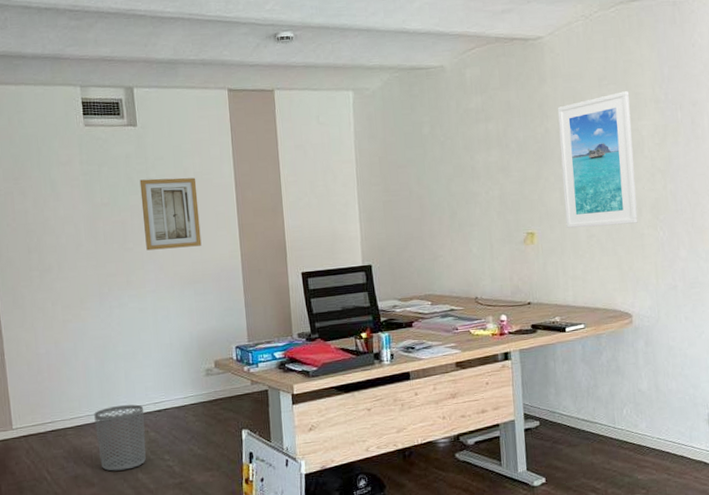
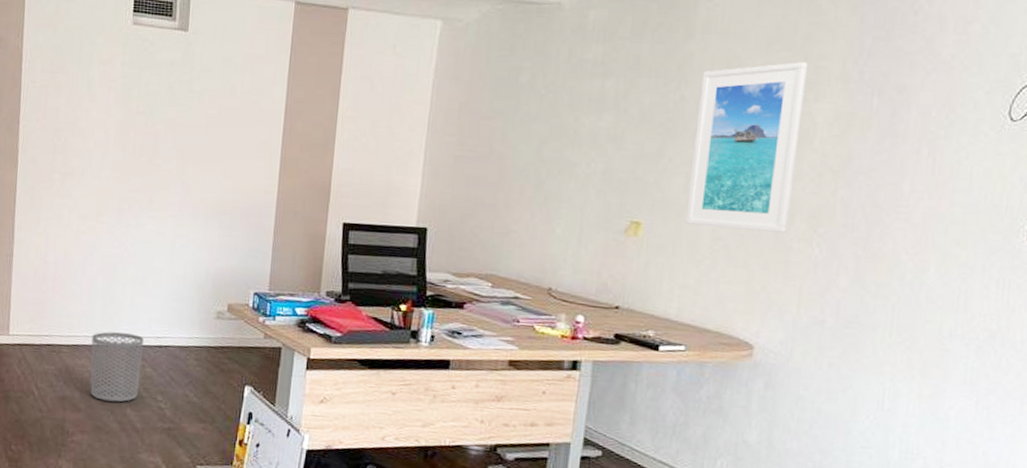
wall art: present [139,177,202,251] -> none [175,91,243,175]

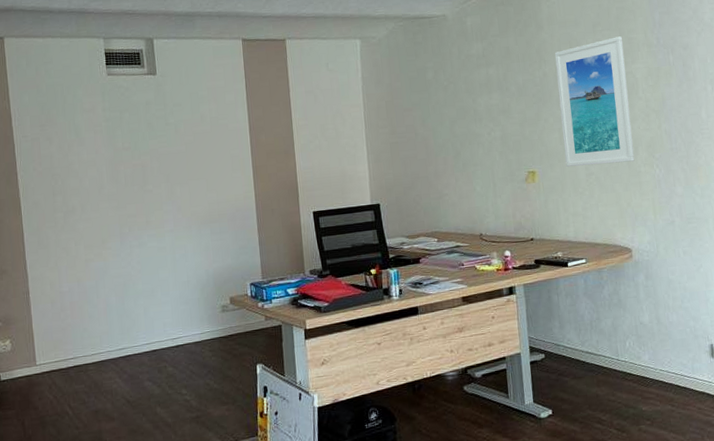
waste bin: present [90,331,144,402] -> none [114,340,164,406]

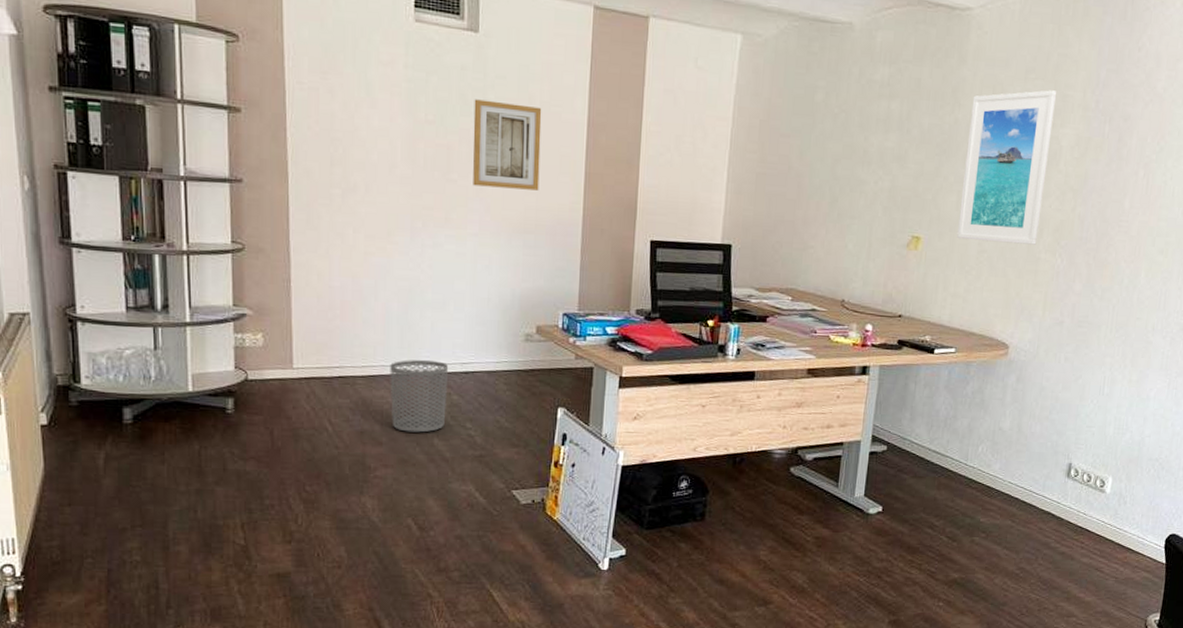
waste bin: none [114,340,164,406] -> present [390,360,449,433]
wall art: none [159,122,218,192] -> present [473,99,542,191]

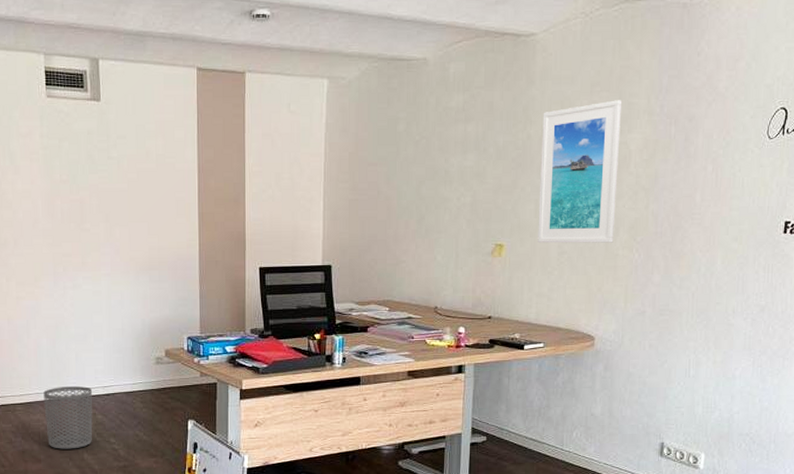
wall art: present [473,99,542,191] -> none [100,158,160,233]

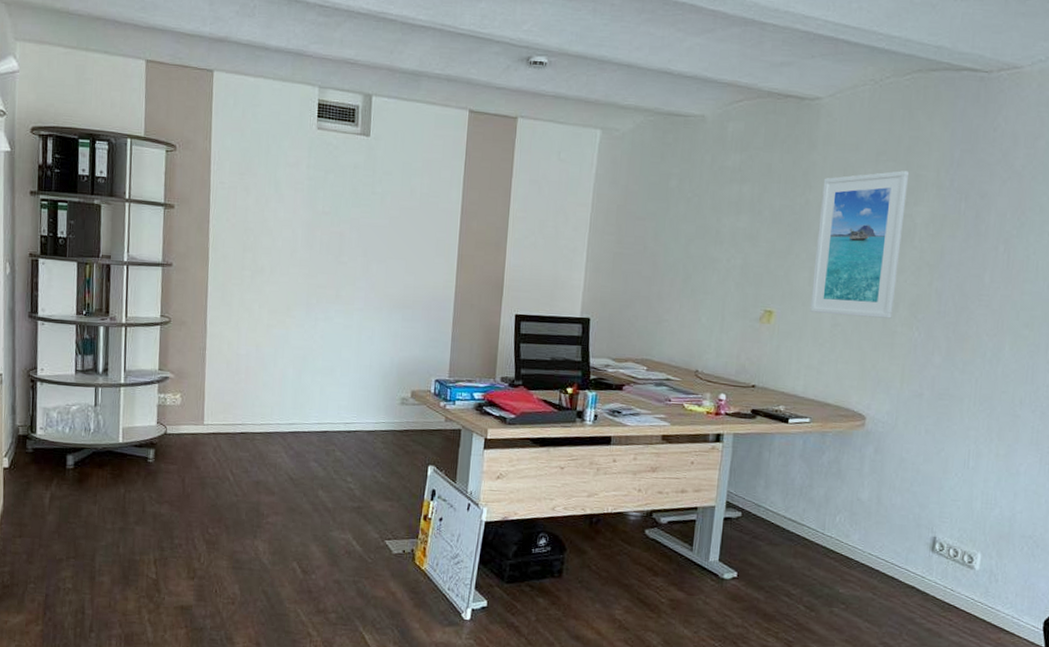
waste bin: present [43,386,93,449] -> none [283,419,334,485]

